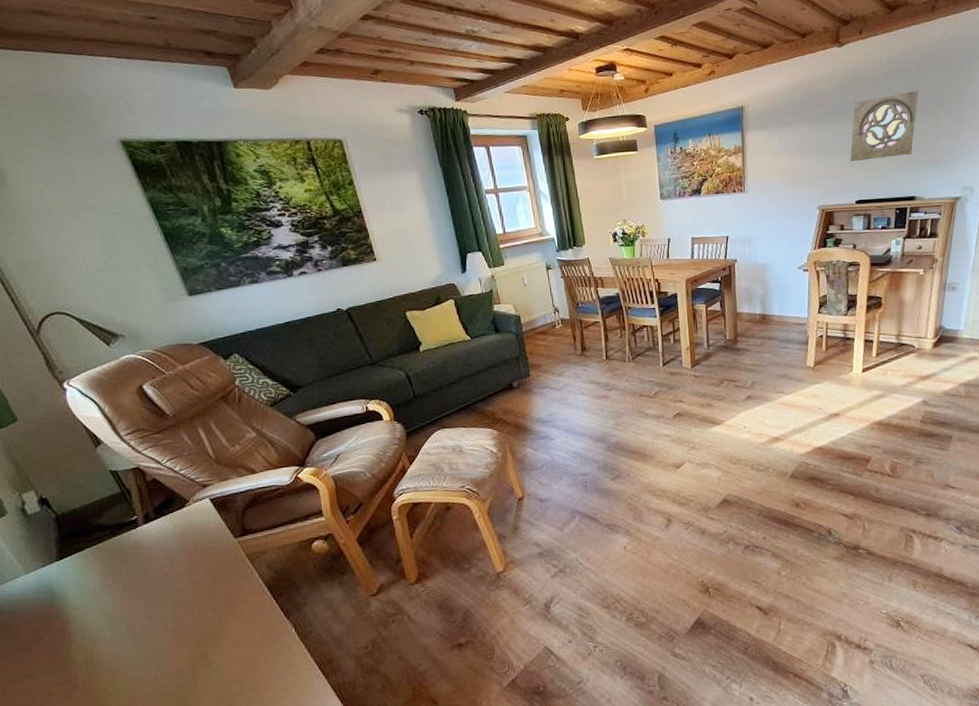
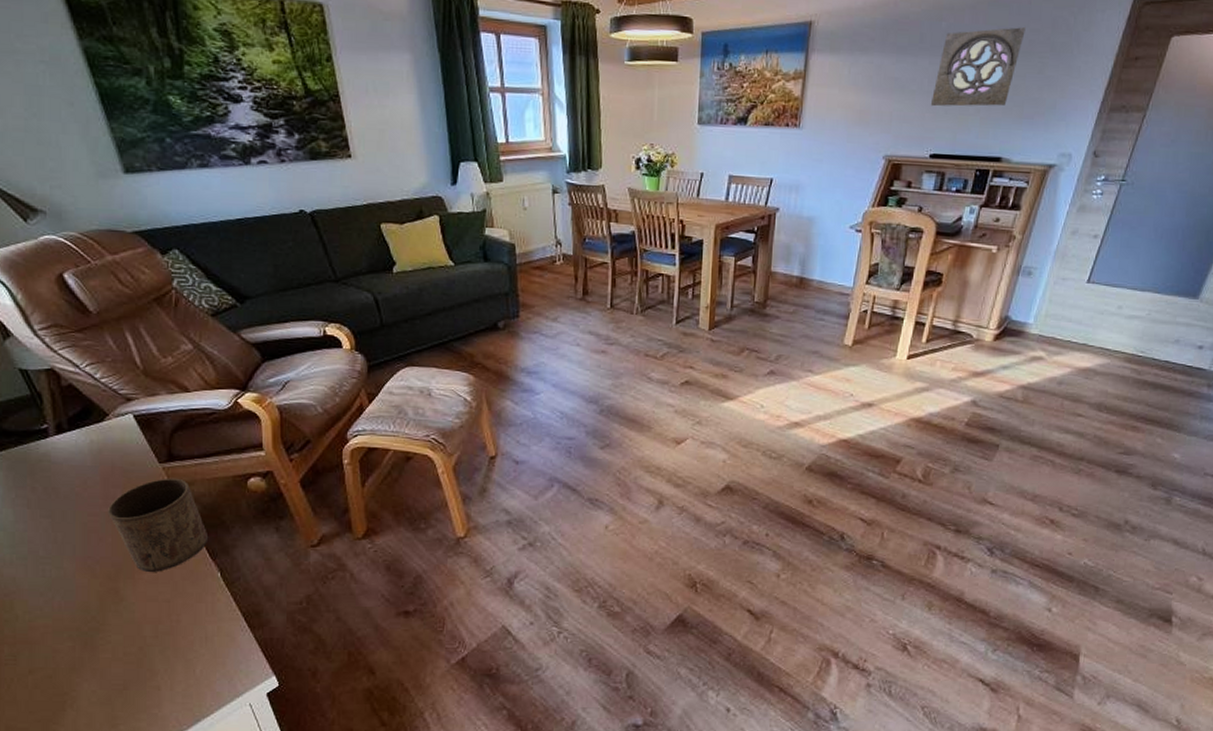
cup: none [193,549,282,636] -> present [108,478,209,572]

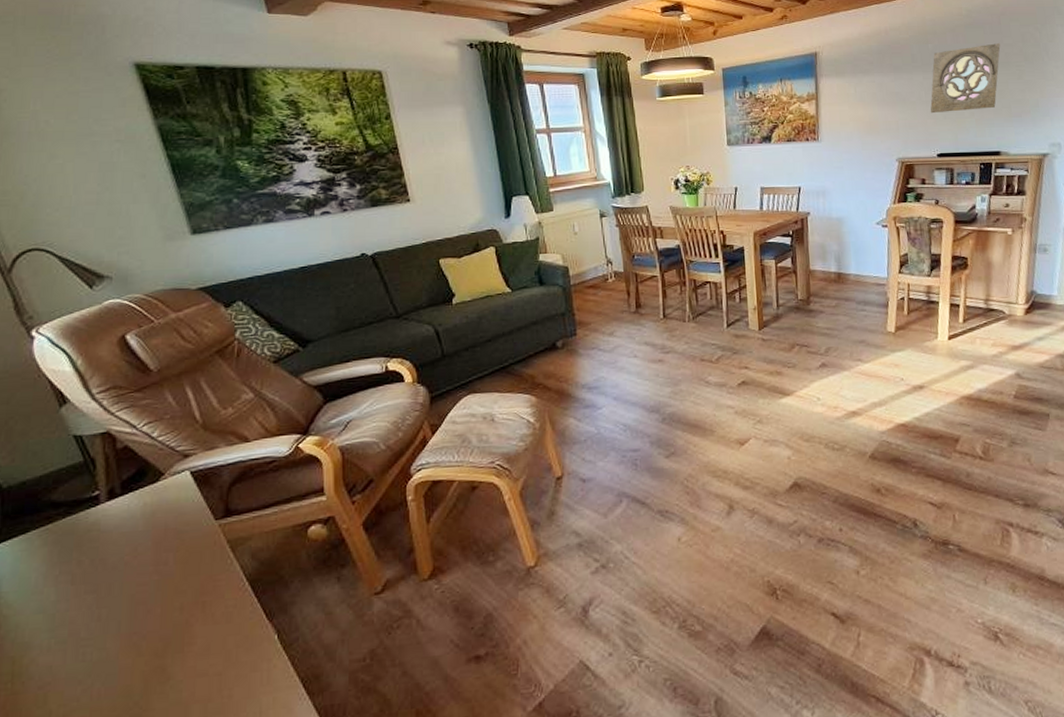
cup: present [108,478,209,572] -> none [158,534,266,643]

